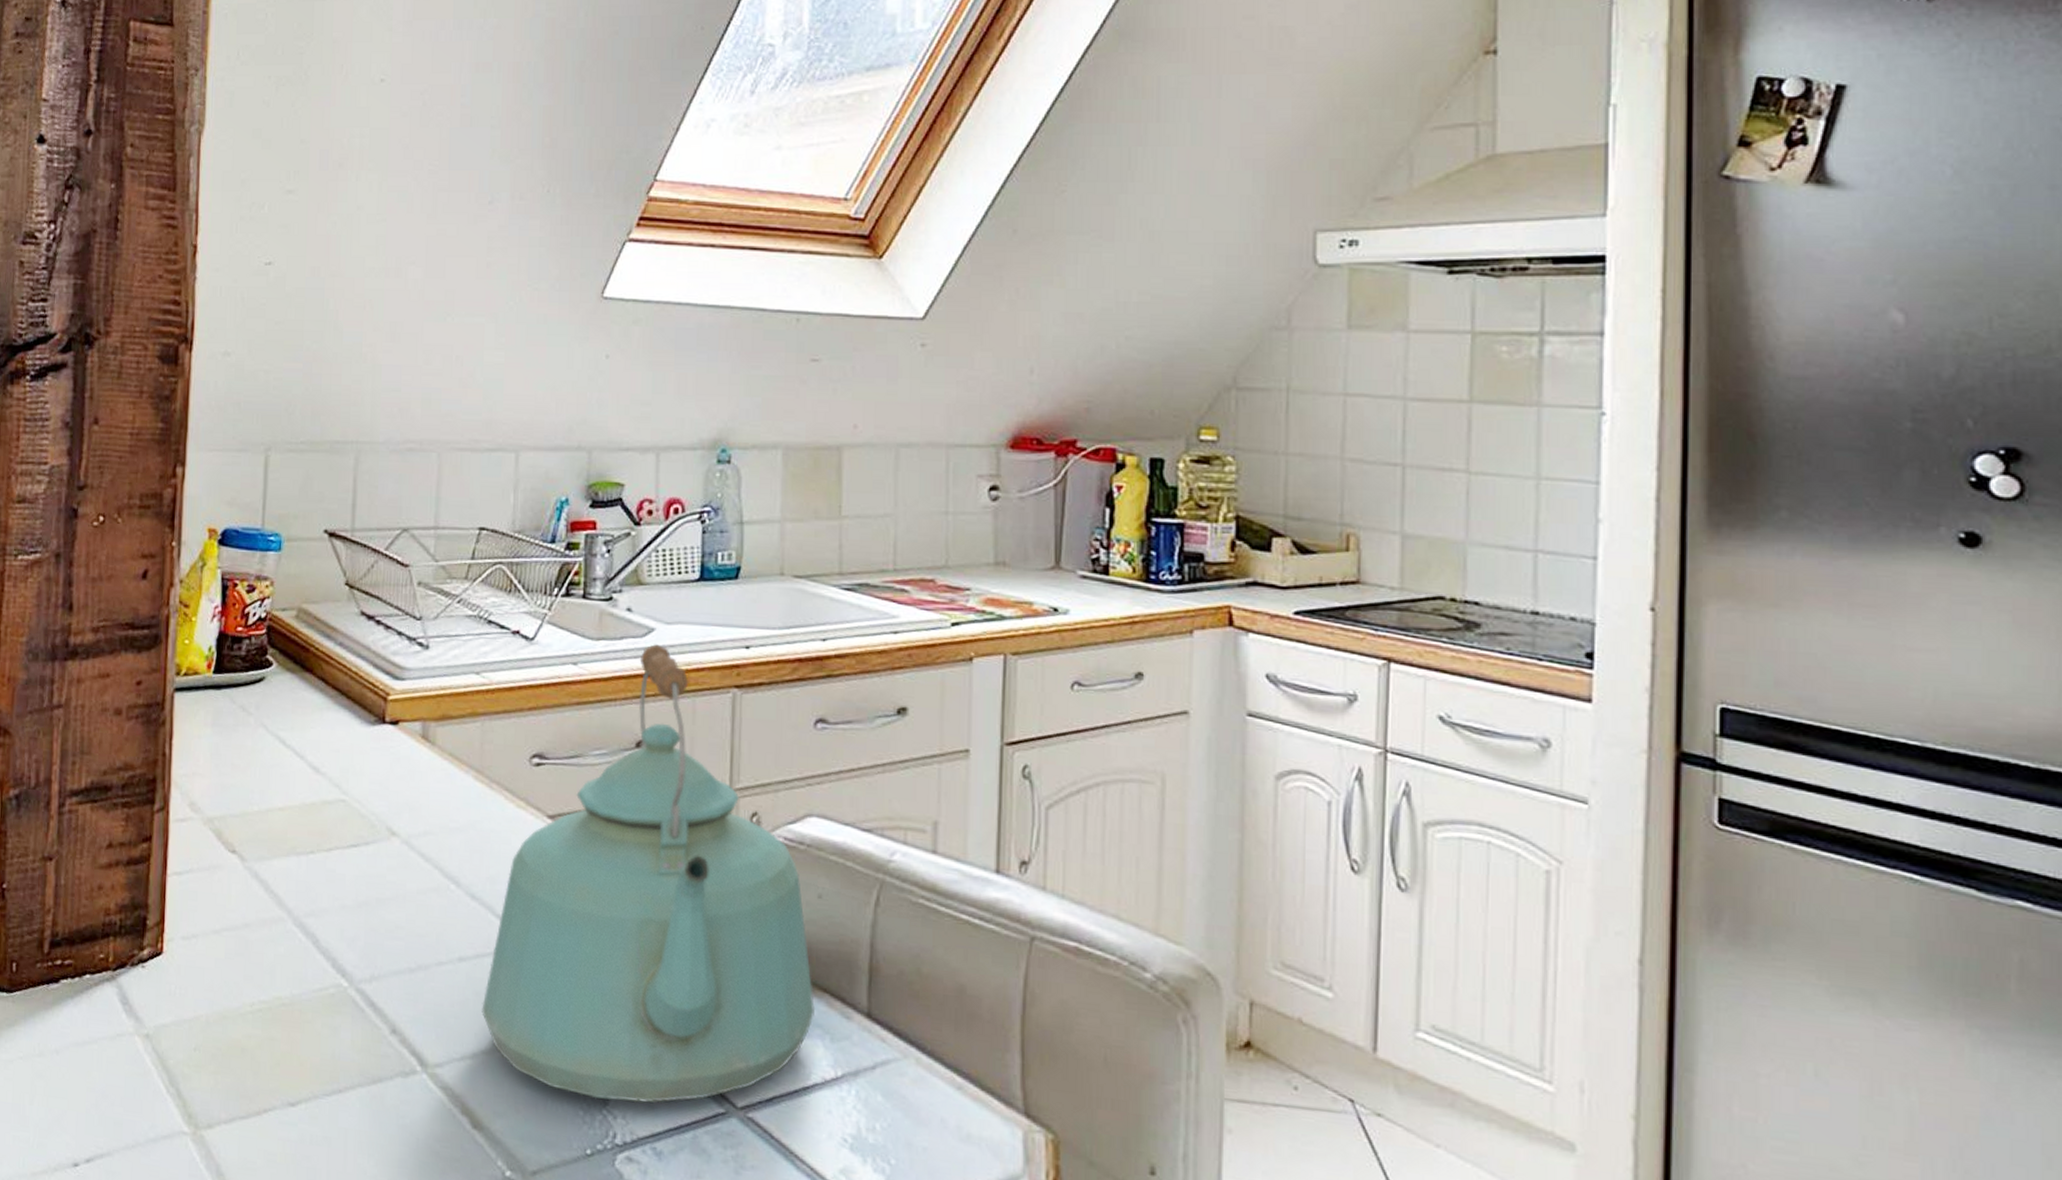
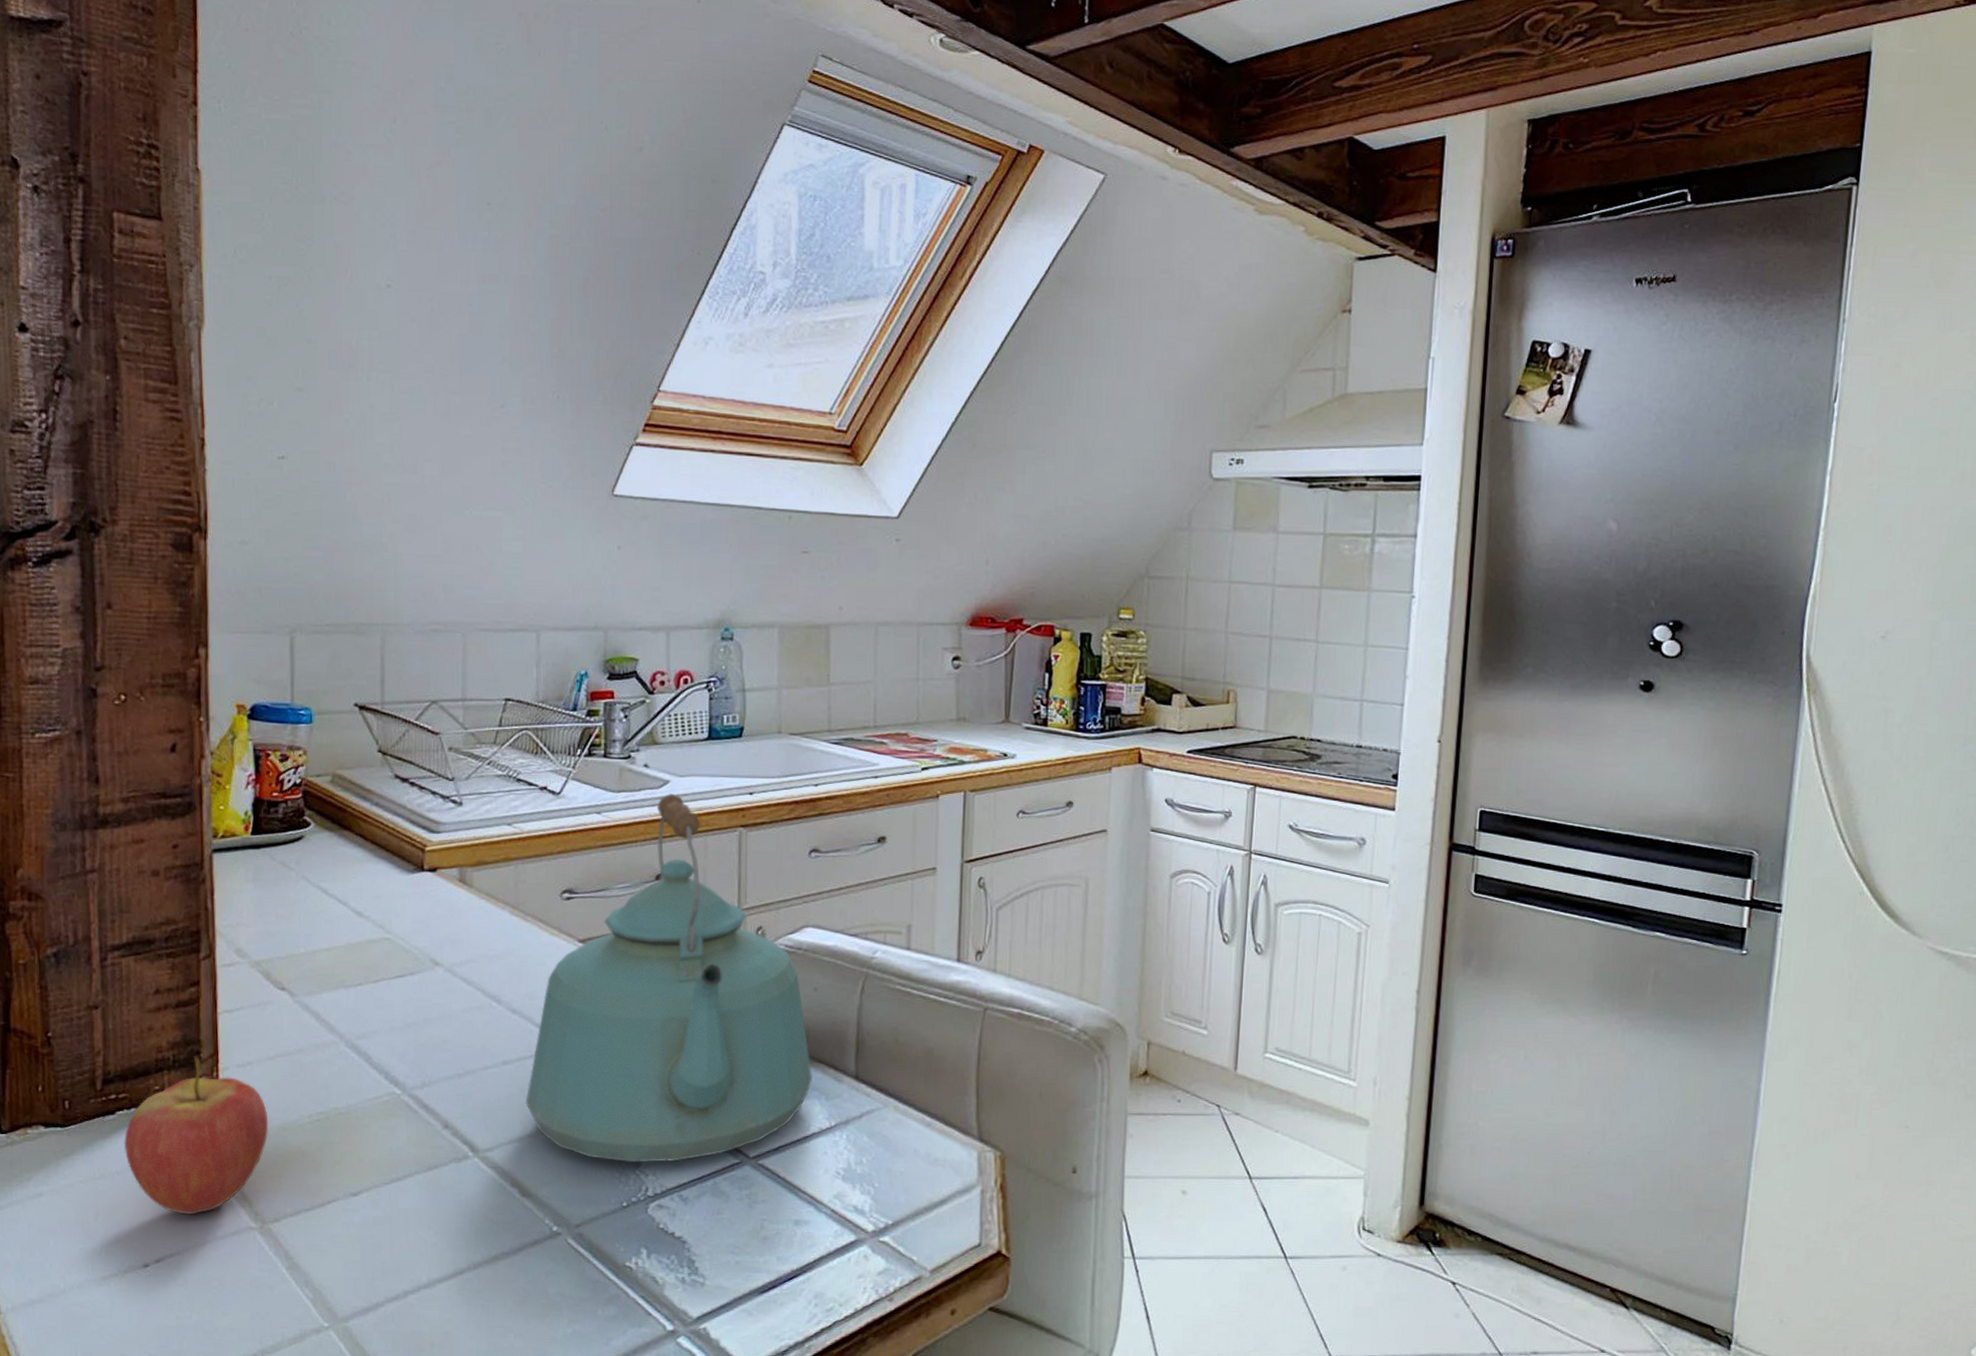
fruit: none [64,921,210,1110] -> present [123,1055,269,1215]

